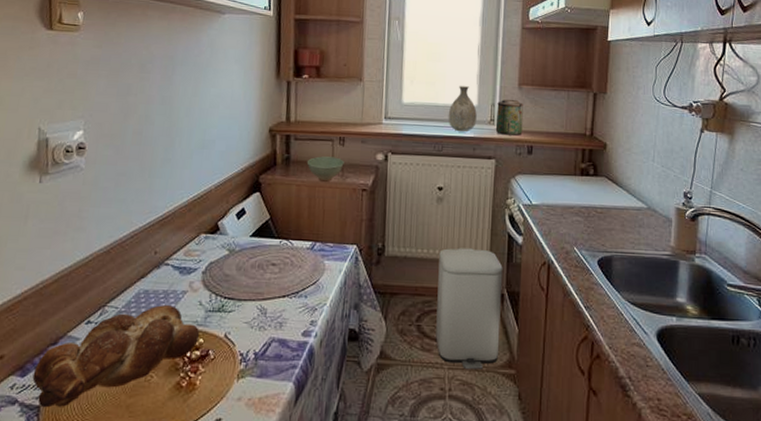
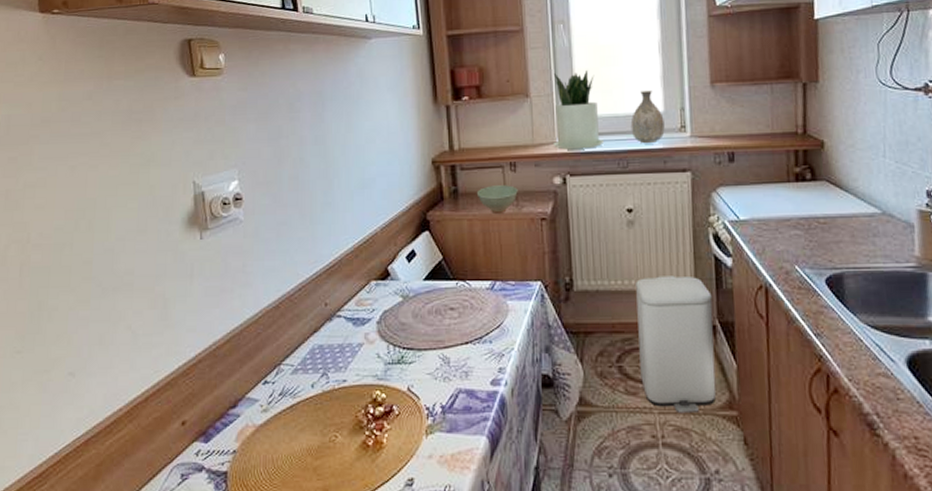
bread loaf: present [32,305,200,408] -> none [216,360,382,474]
planter: none [379,63,423,132] -> present [553,70,604,150]
canister: present [495,99,523,136] -> none [687,100,721,143]

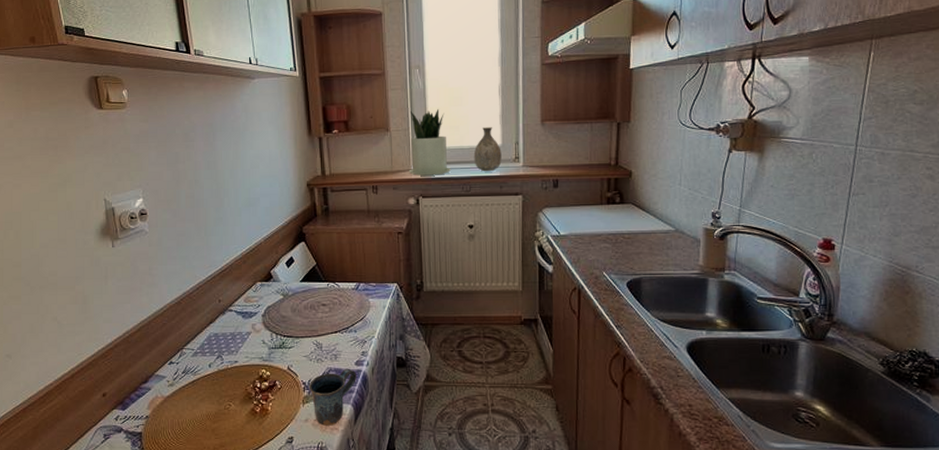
mug: none [433,389,492,464] -> present [308,368,357,426]
bowl: present [476,185,518,215] -> none [344,205,379,229]
pedal bin: present [636,276,717,414] -> none [474,279,536,387]

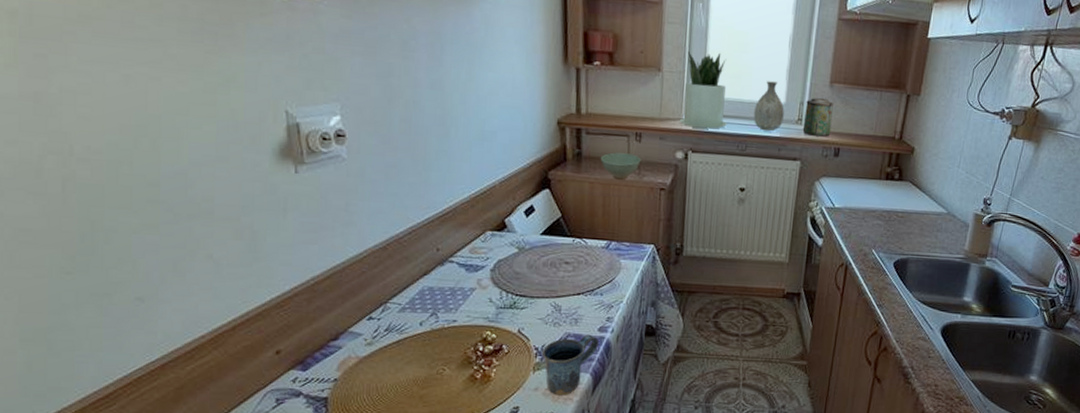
bowl: none [344,205,379,229] -> present [600,152,641,181]
canister: none [520,135,548,171] -> present [802,97,834,137]

